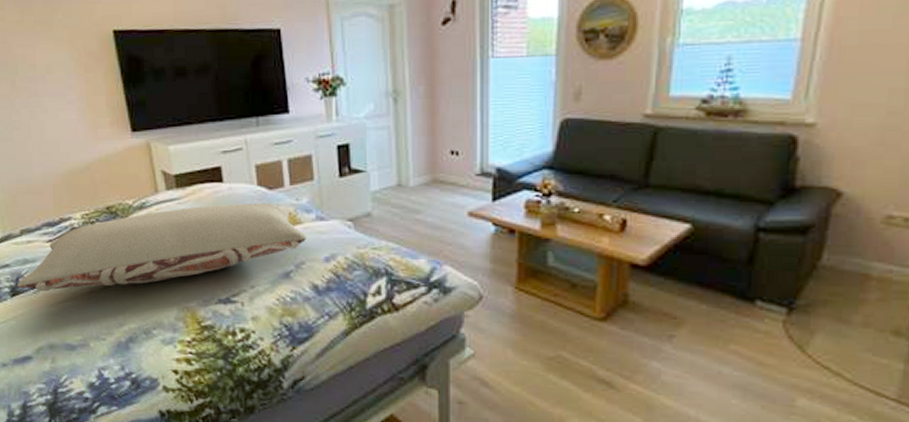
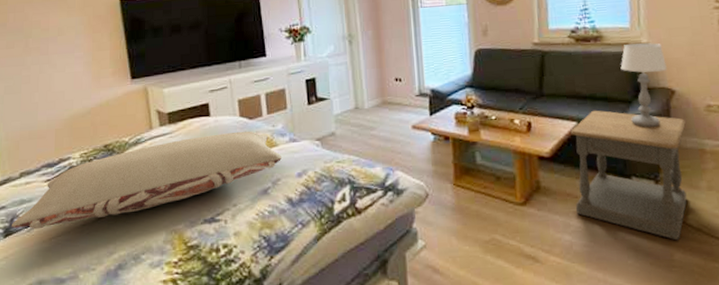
side table: none [671,210,849,384] -> present [570,110,687,241]
table lamp: none [766,122,837,239] -> present [620,43,667,127]

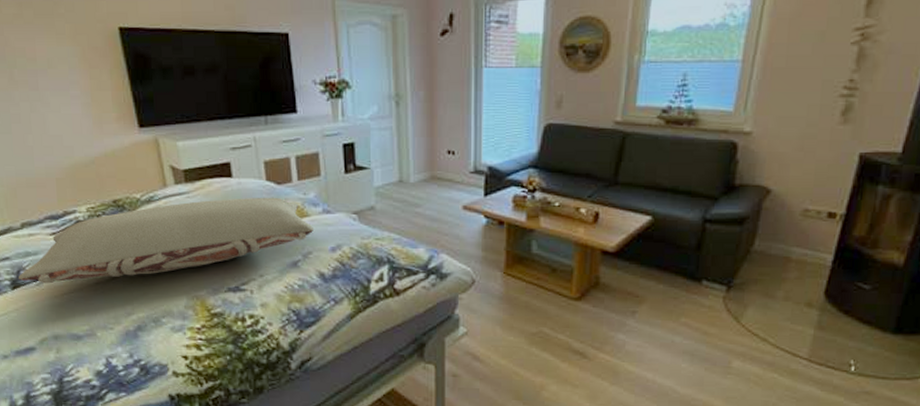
side table: present [570,110,687,241] -> none [634,204,775,349]
table lamp: present [620,43,667,127] -> none [713,131,768,229]

